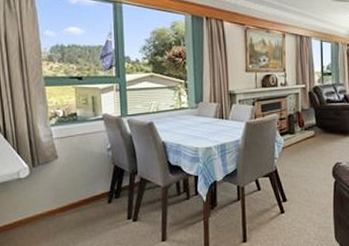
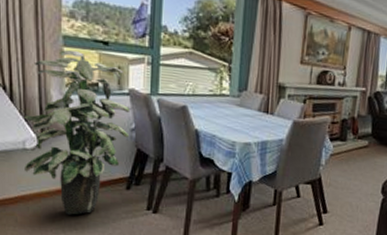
indoor plant: none [16,87,106,233] -> present [23,49,131,215]

